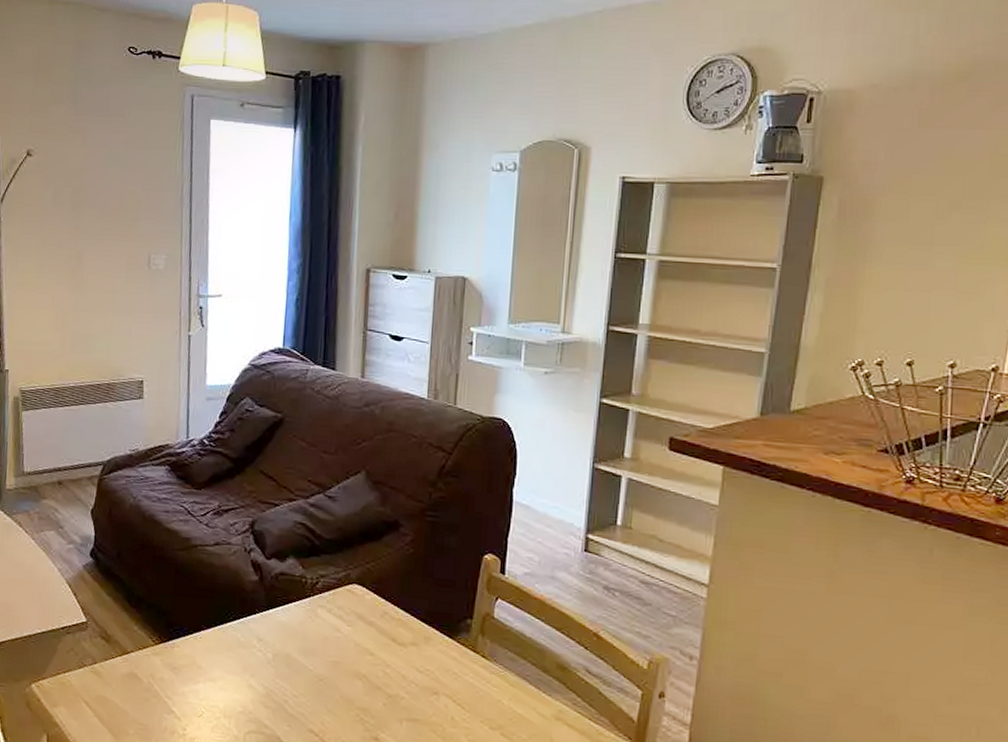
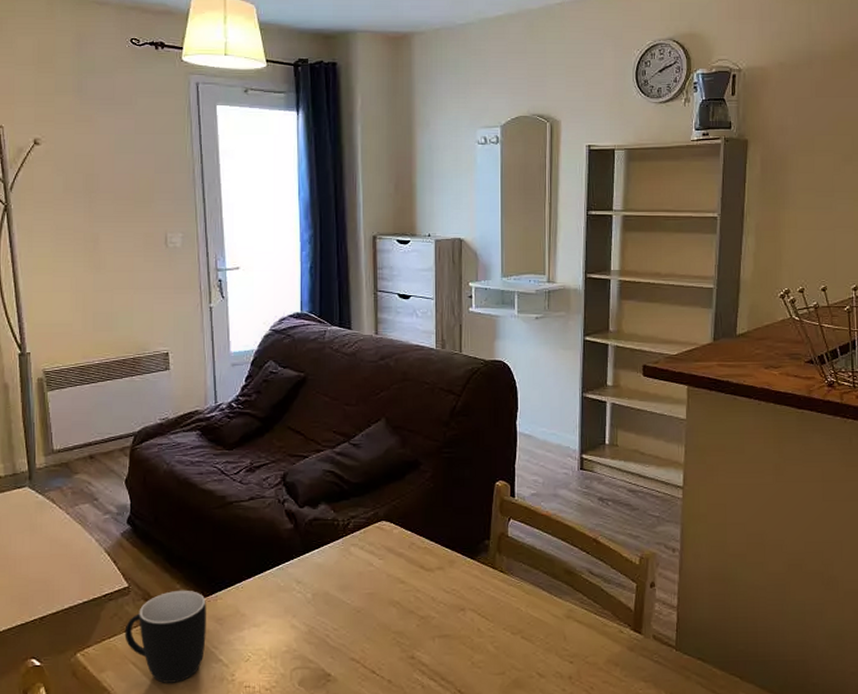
mug: none [79,632,163,729] -> present [124,590,206,683]

